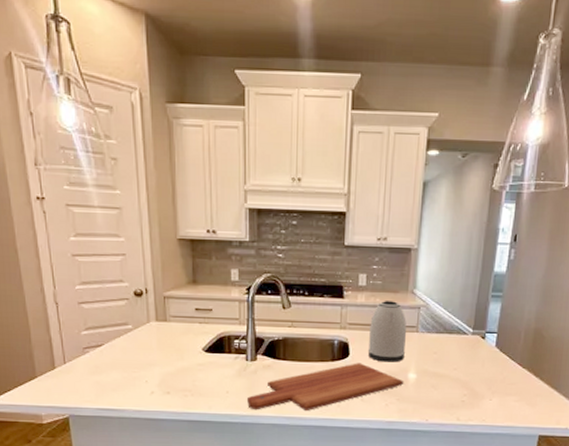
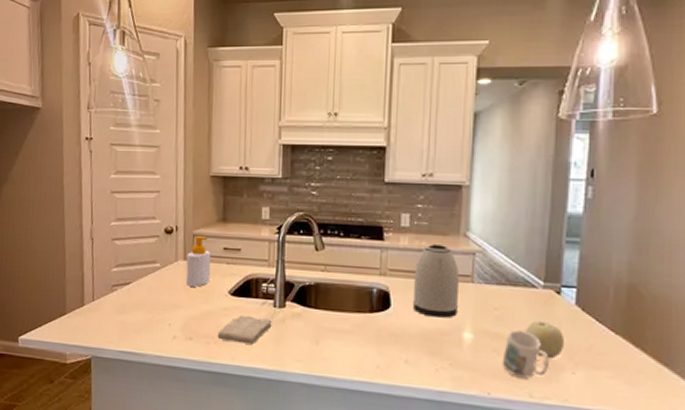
soap bottle: none [159,298,184,346] -> present [185,236,211,287]
washcloth: none [194,369,245,394] -> present [217,315,272,345]
cutting board: present [246,363,404,412] -> none [272,316,458,371]
mug: none [438,369,473,406] -> present [502,330,549,379]
fruit: none [456,360,486,390] -> present [525,320,565,359]

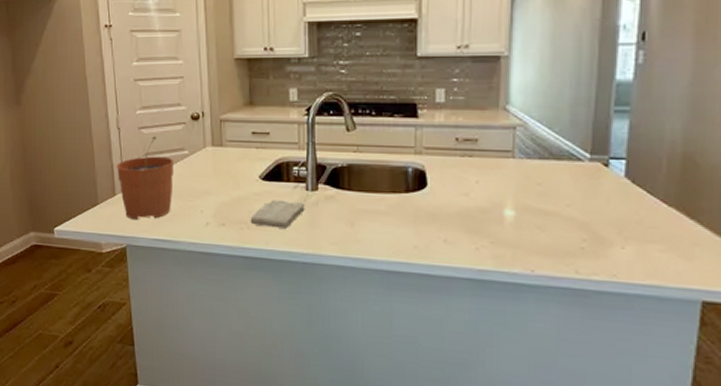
plant pot: none [86,248,146,332] -> present [116,136,175,221]
soap bottle: present [185,236,211,287] -> none [215,121,240,173]
kettle: present [412,244,460,318] -> none [450,120,500,196]
mug: present [502,330,549,379] -> none [546,205,596,255]
fruit: present [525,320,565,359] -> none [570,194,614,234]

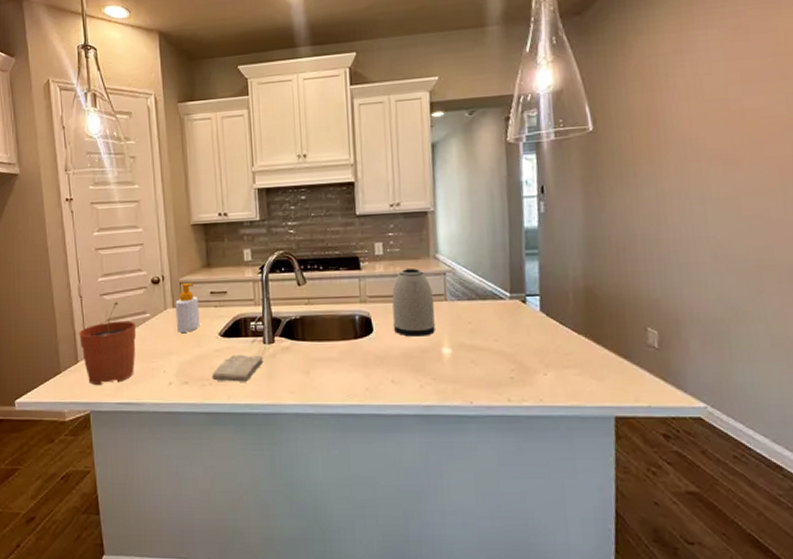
soap bottle: none [215,121,240,173] -> present [175,283,200,332]
kettle: none [450,120,500,196] -> present [392,268,435,337]

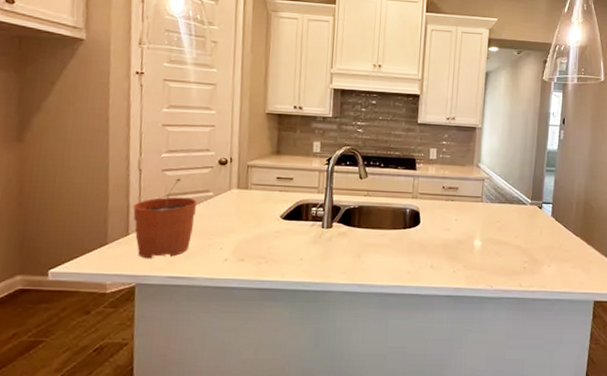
soap bottle: present [175,283,200,332] -> none [238,167,265,213]
washcloth: present [212,354,263,382] -> none [268,236,320,261]
kettle: present [392,268,435,337] -> none [437,173,473,230]

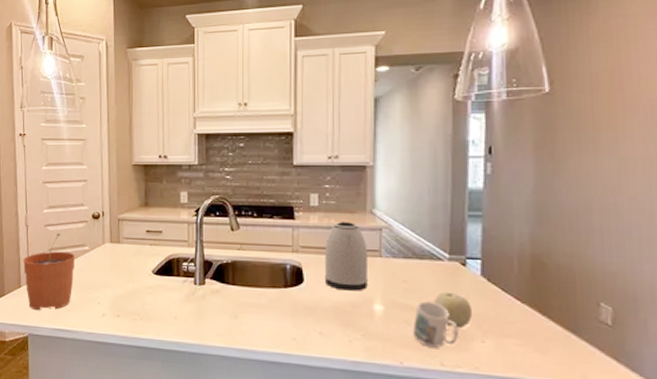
kettle: none [437,173,473,230] -> present [324,222,369,291]
mug: none [501,237,533,273] -> present [412,301,458,348]
fruit: none [518,229,544,257] -> present [433,291,473,329]

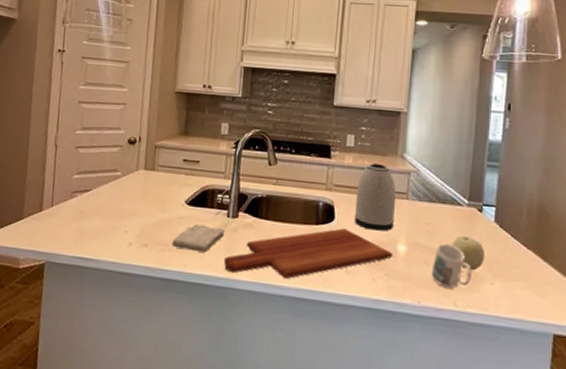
plant pot: present [22,233,76,311] -> none [47,156,106,237]
washcloth: none [143,293,193,320] -> present [171,224,225,253]
cutting board: none [194,290,370,344] -> present [223,228,394,280]

